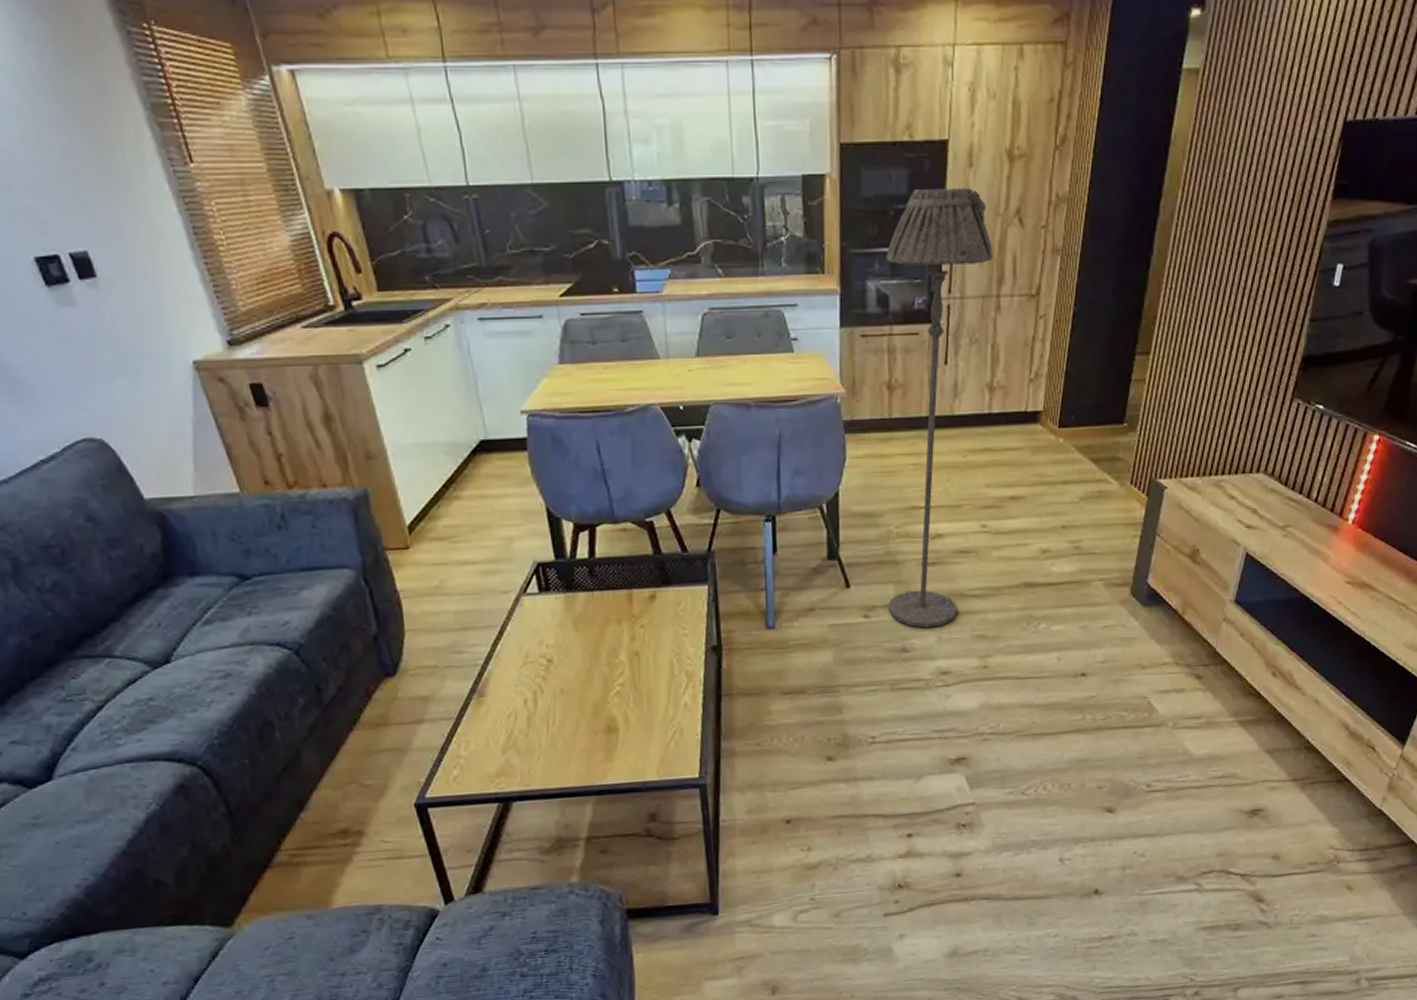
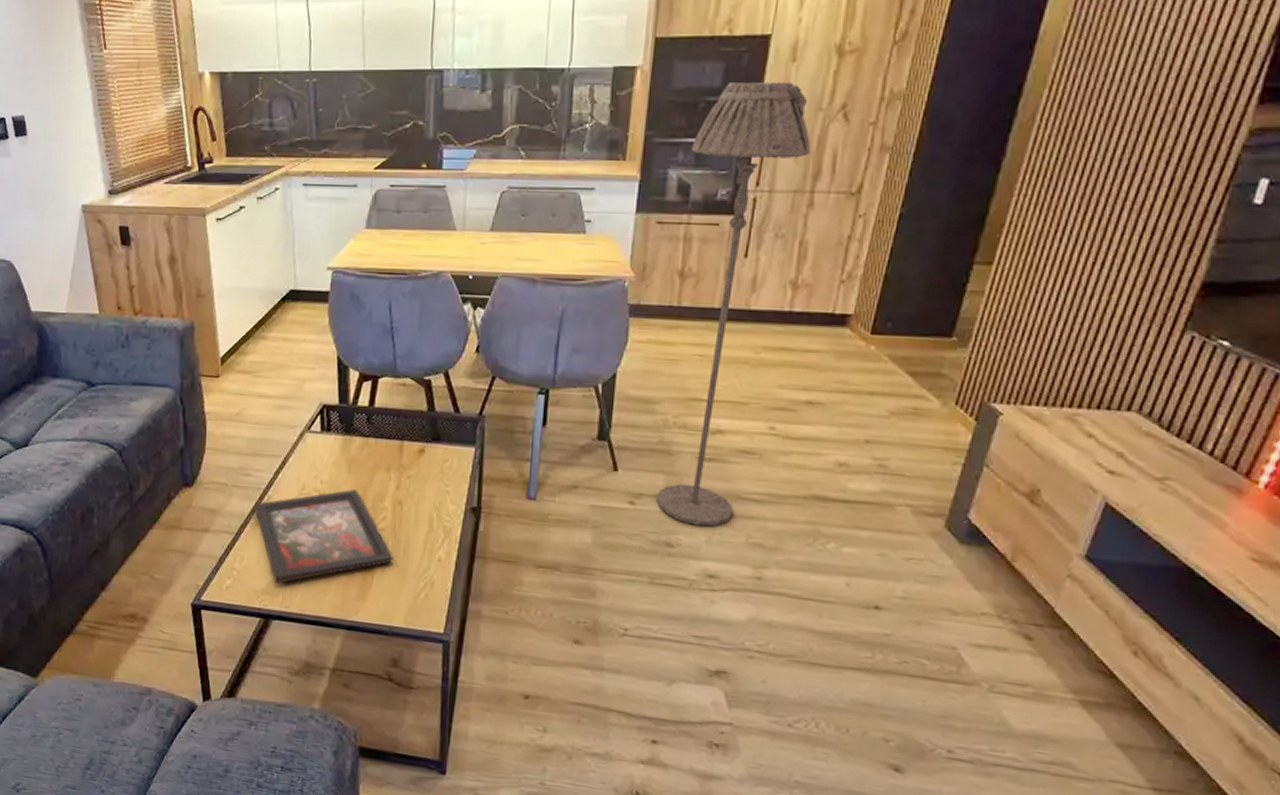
decorative tray: none [474,649,637,764] -> present [255,489,394,584]

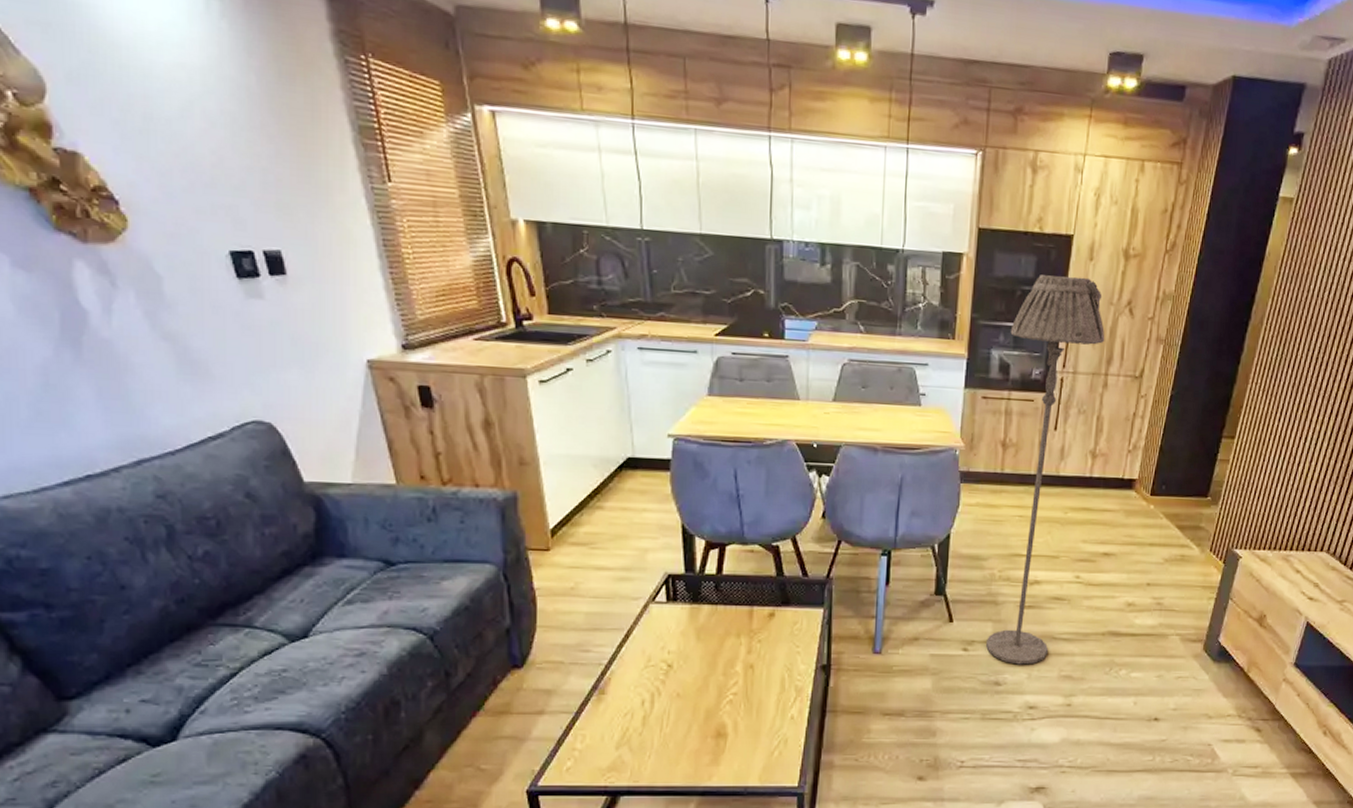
decorative tray: present [255,489,394,584] -> none [597,658,746,760]

